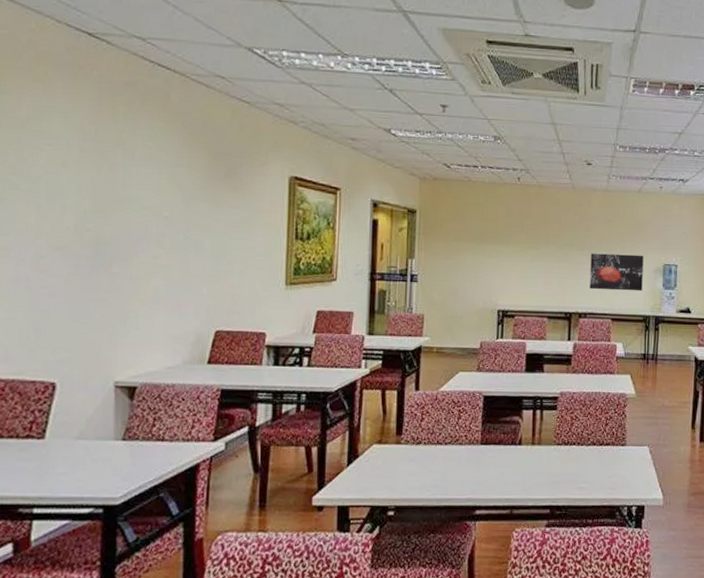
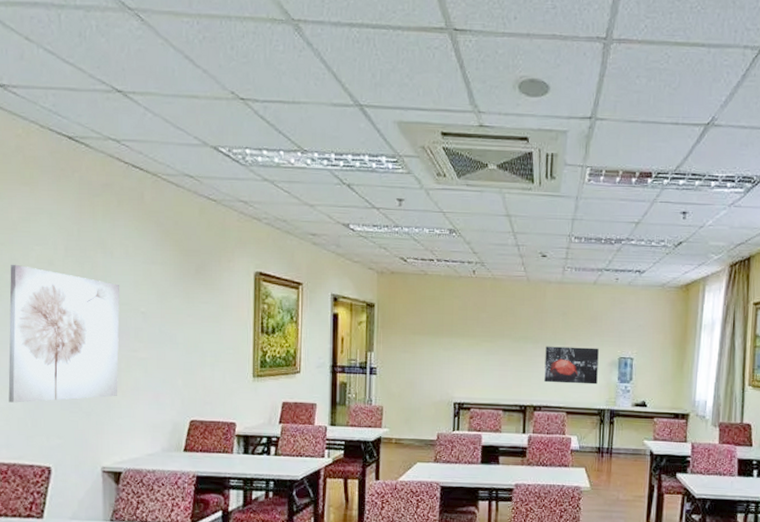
wall art: none [9,165,141,314] -> present [8,264,120,403]

